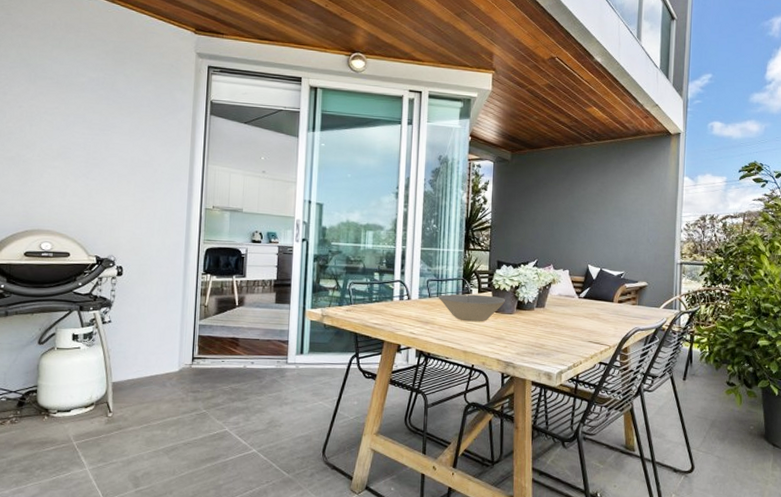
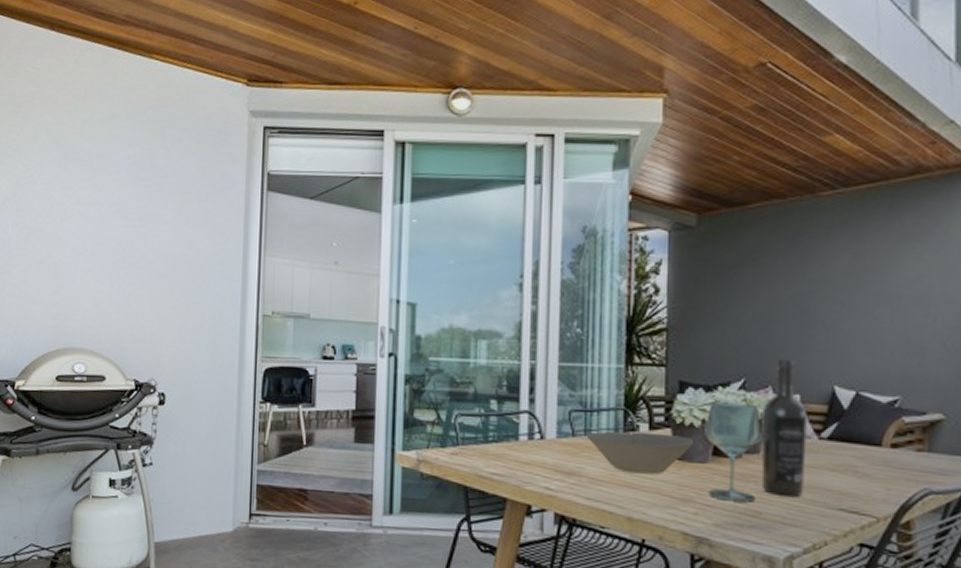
wine glass: none [512,275,547,339] -> present [704,402,764,502]
wine bottle: none [545,248,573,334] -> present [761,360,807,497]

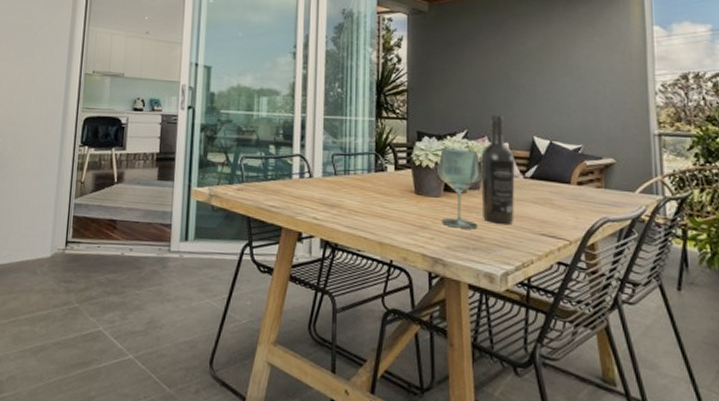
bowl: present [586,431,695,475] -> none [345,171,430,207]

